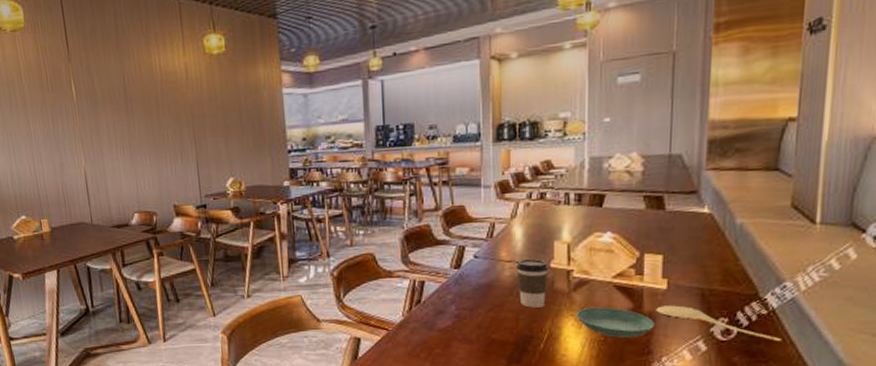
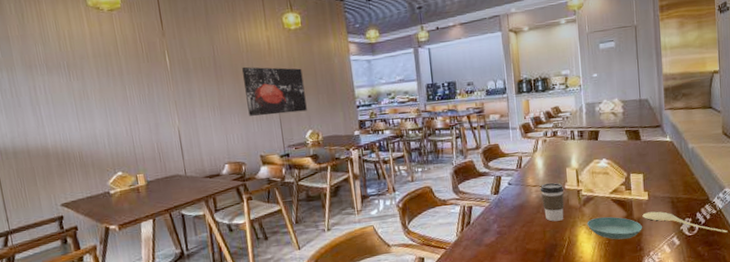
wall art: none [156,99,229,159] -> present [242,66,307,116]

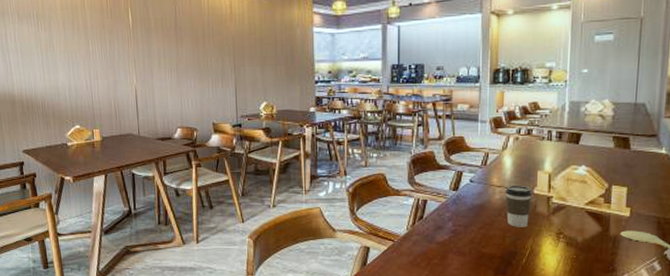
wall art: present [242,66,307,116] -> none [202,30,264,83]
saucer: present [587,216,643,240] -> none [554,229,619,256]

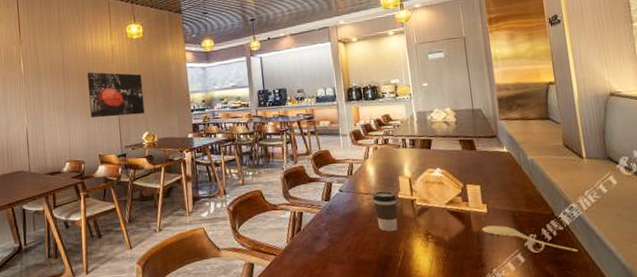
wall art: none [202,30,264,83] -> present [88,72,145,118]

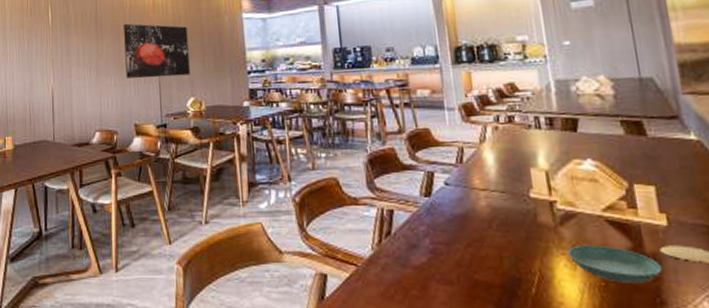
coffee cup: present [372,191,398,232] -> none [491,187,530,244]
saucer: none [422,228,483,254] -> present [567,244,663,283]

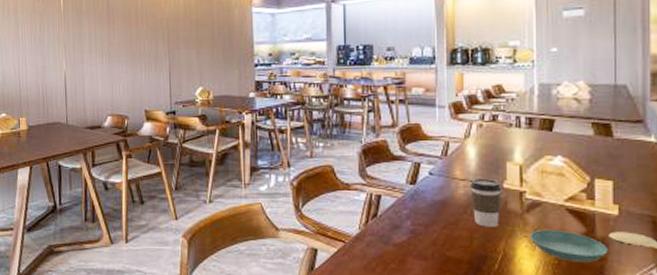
wall art: present [124,23,190,79] -> none [135,12,199,67]
coffee cup: none [491,187,530,244] -> present [470,178,502,227]

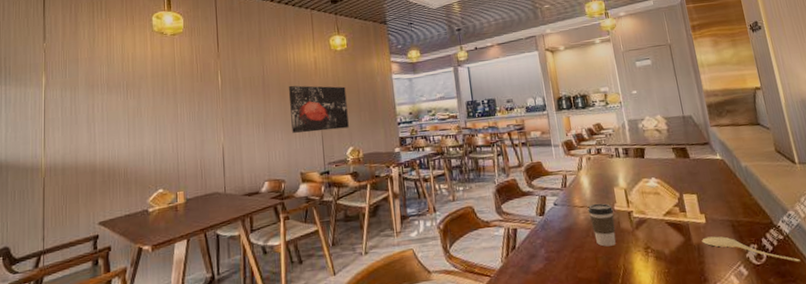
wall art: none [135,12,199,67] -> present [289,85,349,133]
saucer: present [530,229,609,262] -> none [641,241,704,269]

